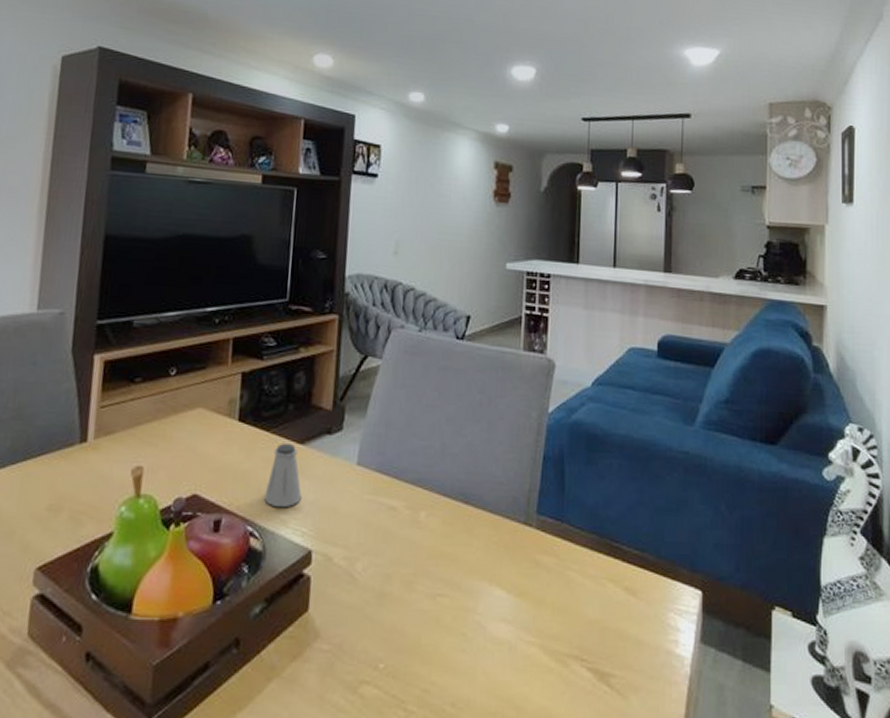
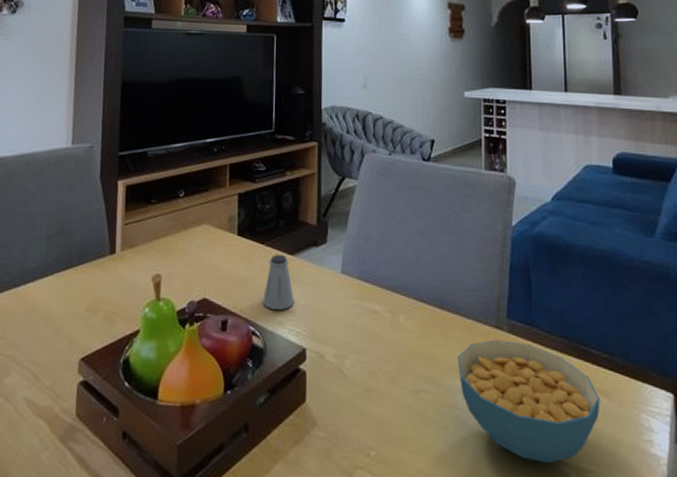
cereal bowl: none [480,537,628,668] -> present [457,340,600,463]

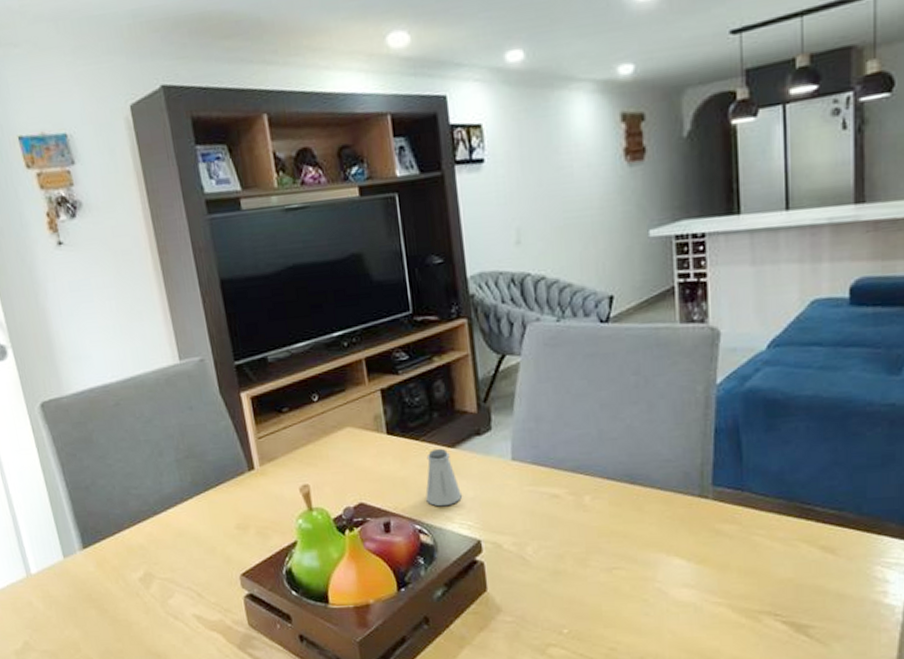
cereal bowl: present [457,340,600,463] -> none [654,508,825,623]

